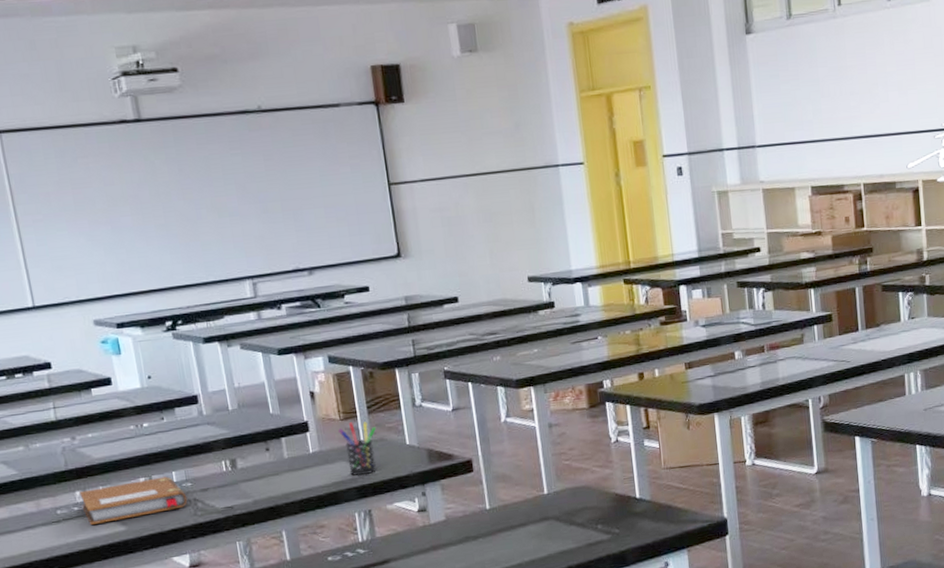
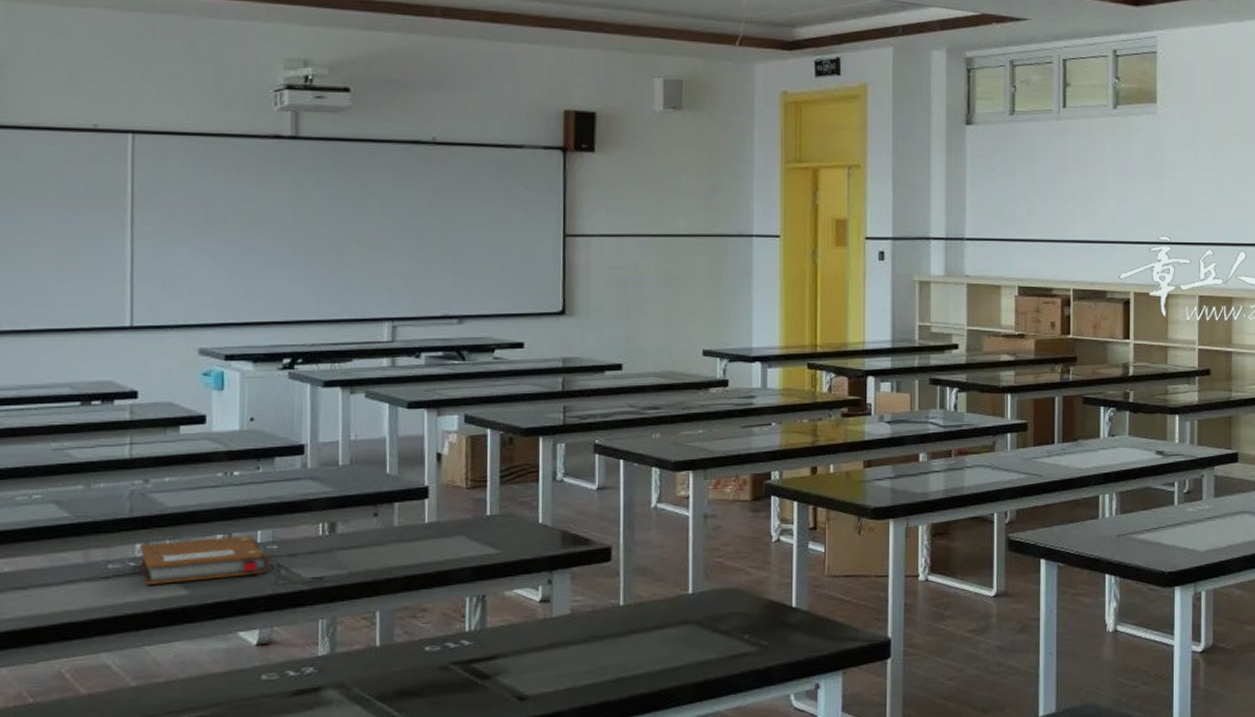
pen holder: present [338,421,377,476] -> none [463,492,506,553]

